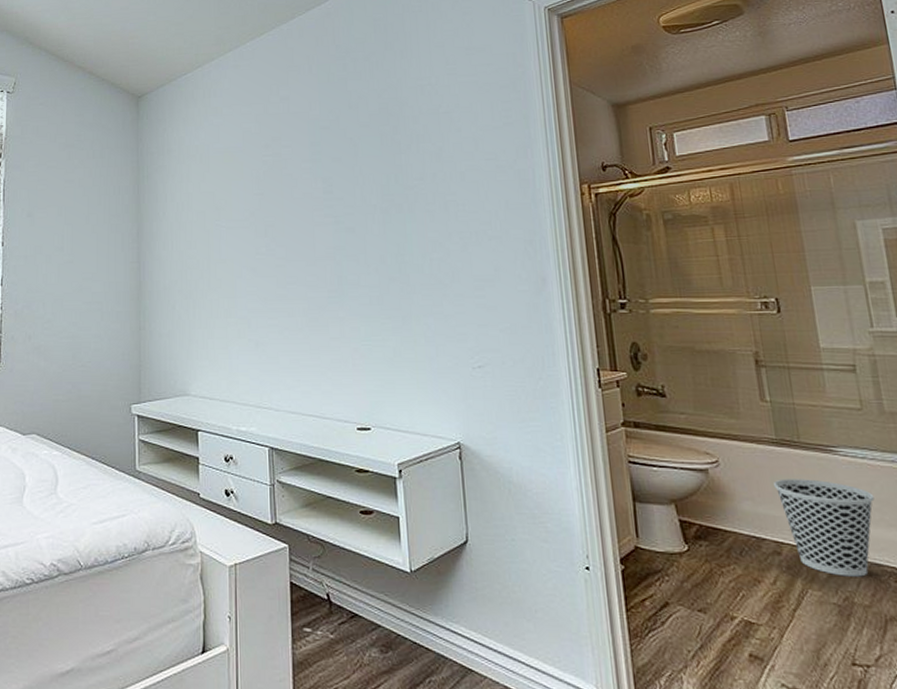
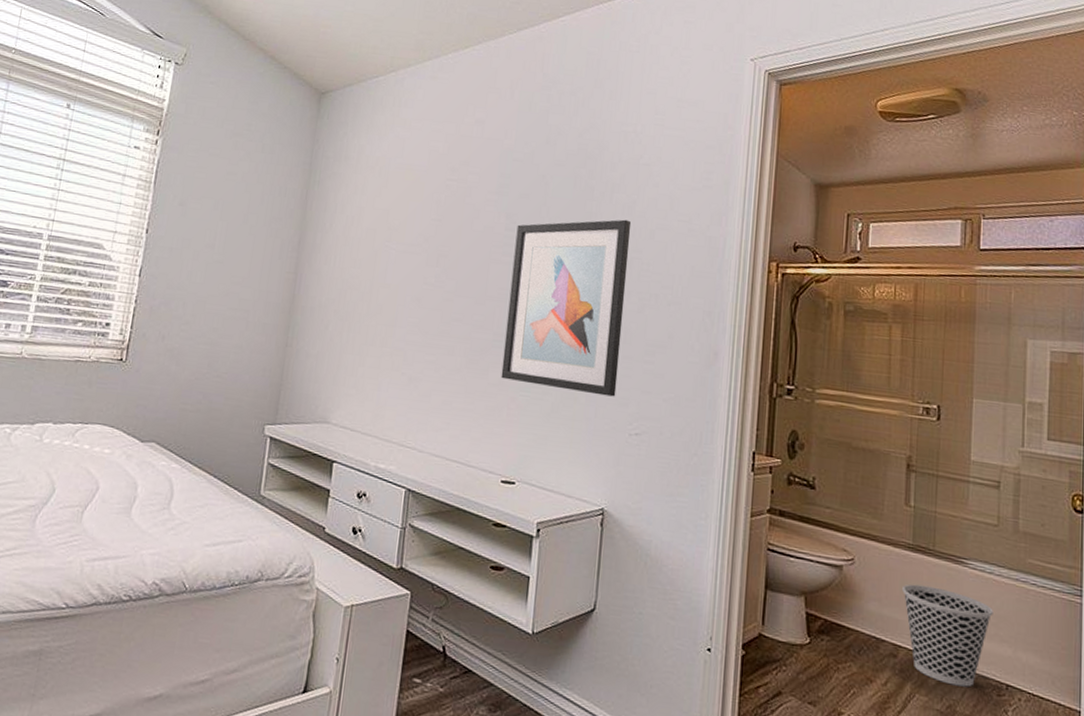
wall art: none [334,166,453,335] -> present [501,219,632,397]

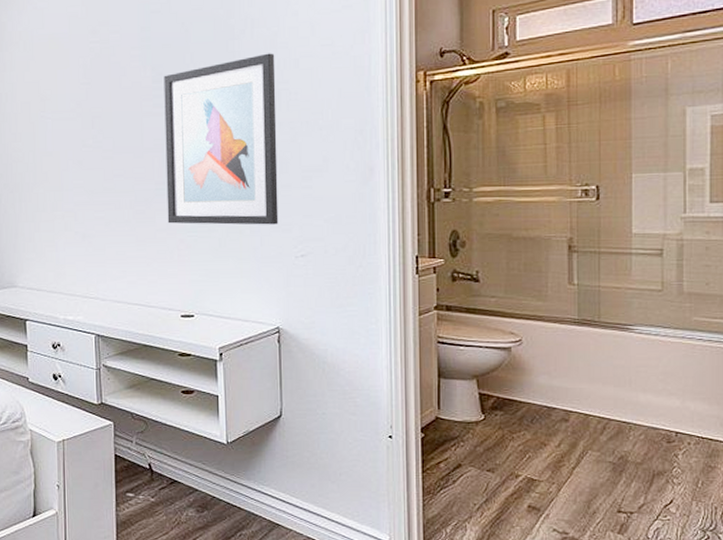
wastebasket: present [902,584,993,687] -> none [571,354,661,439]

